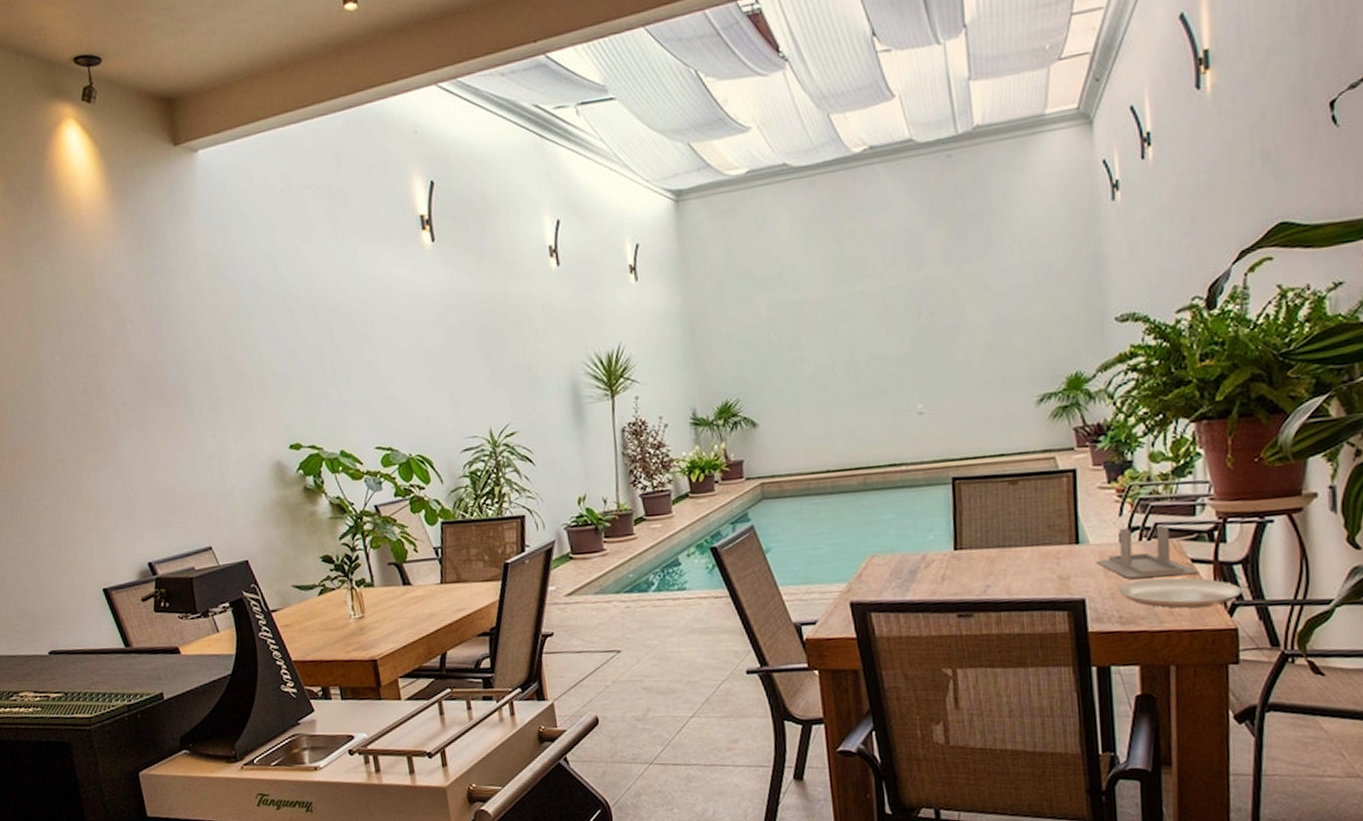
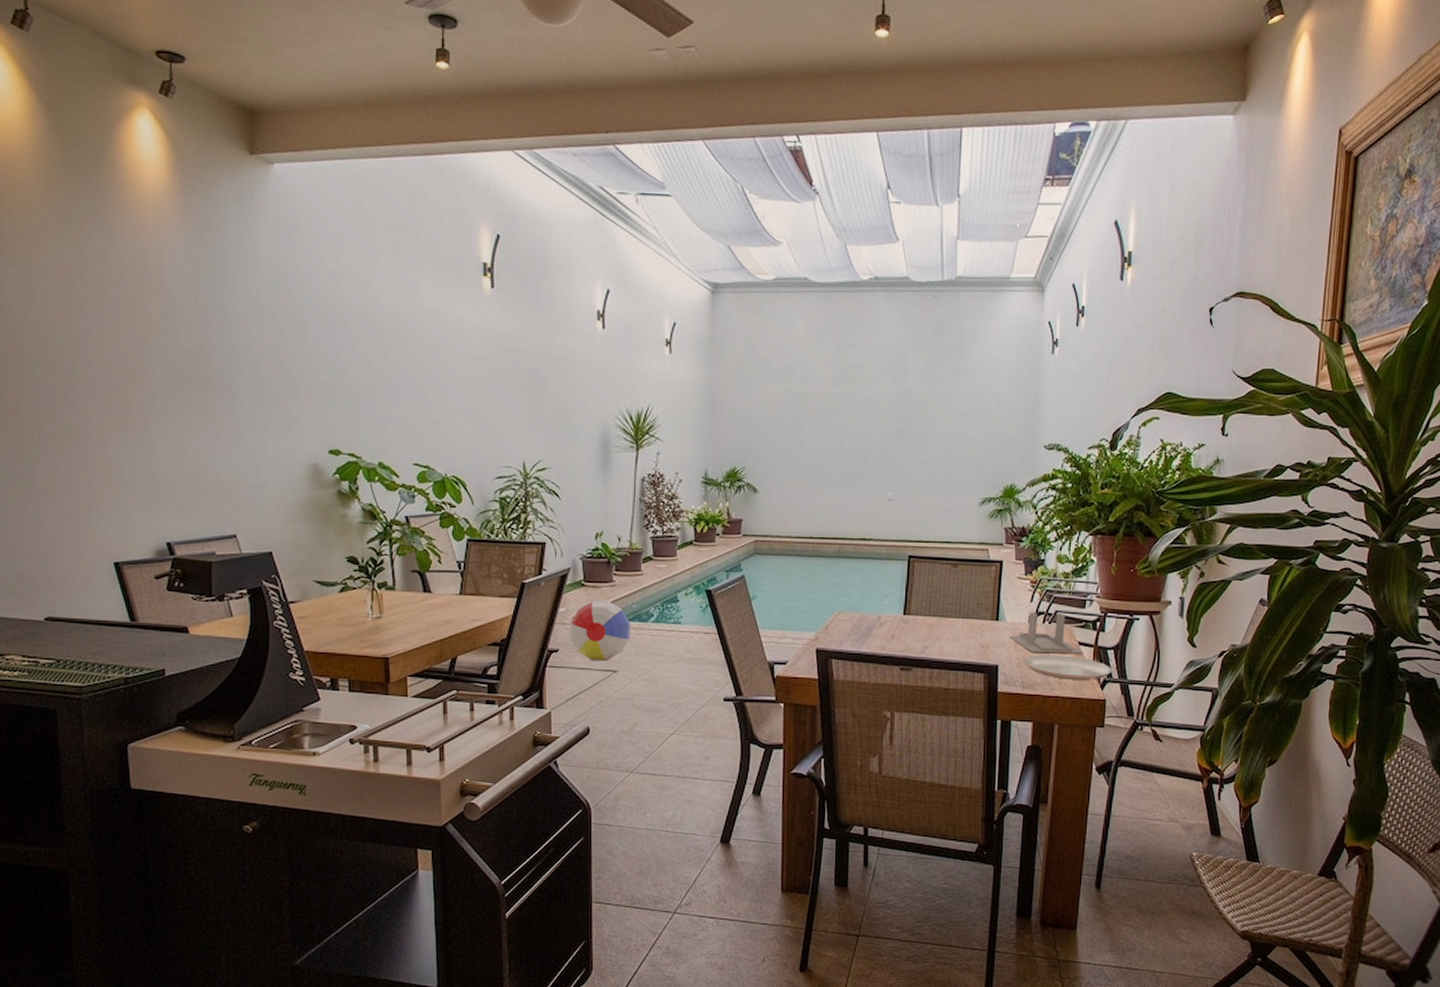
beachball: none [562,572,631,642] -> present [570,600,631,661]

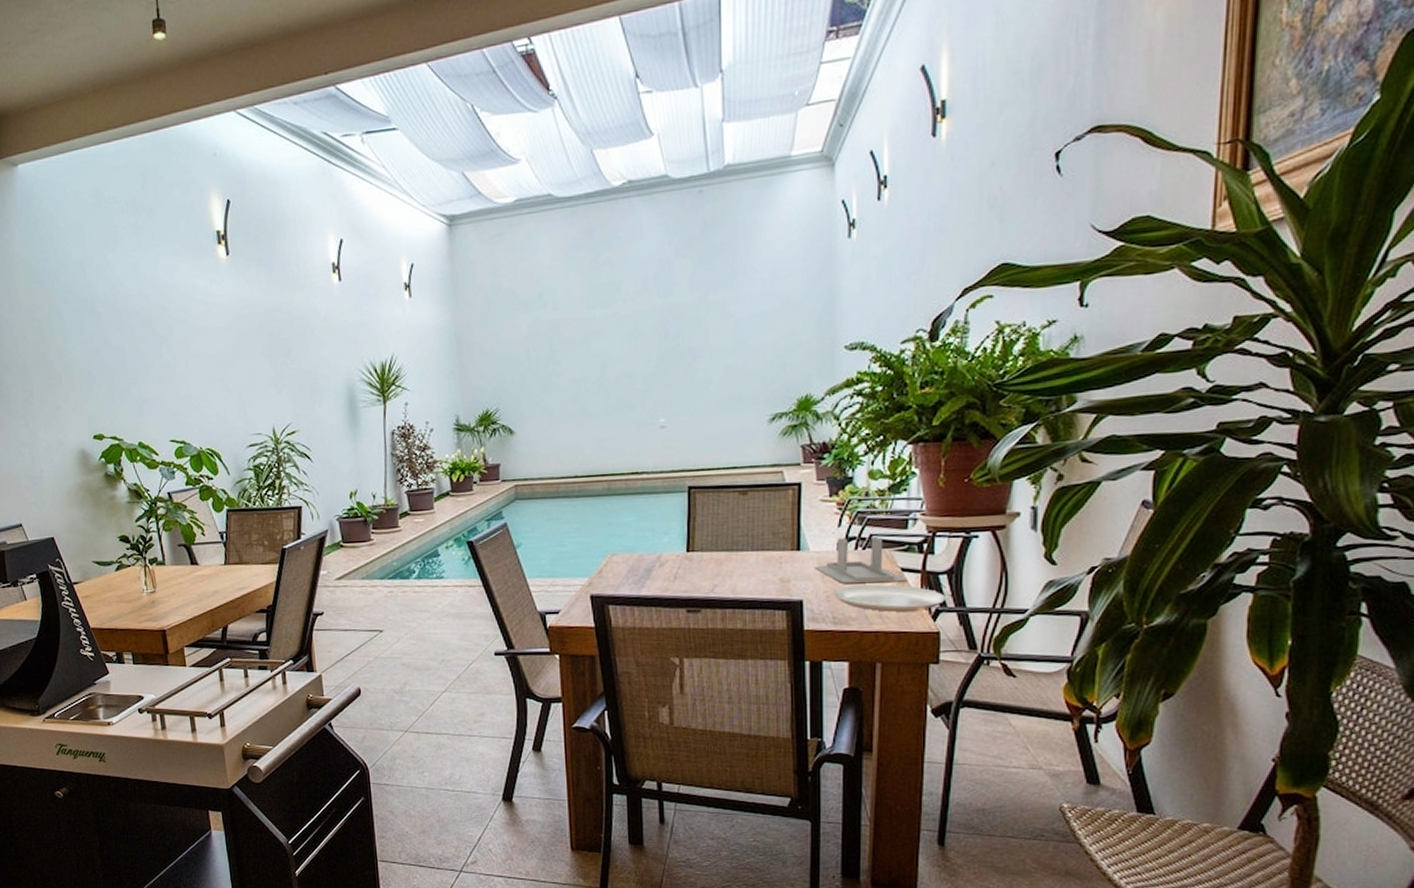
beachball: present [570,600,631,661] -> none [332,560,394,621]

